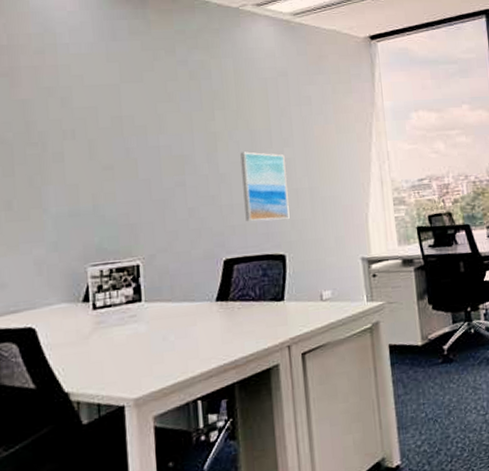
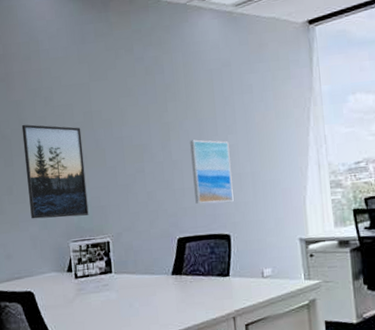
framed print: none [28,127,114,240] -> present [21,124,89,219]

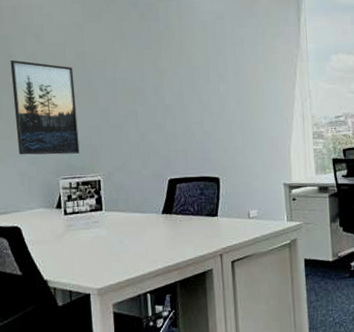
wall art: present [190,139,234,204] -> none [183,86,224,148]

